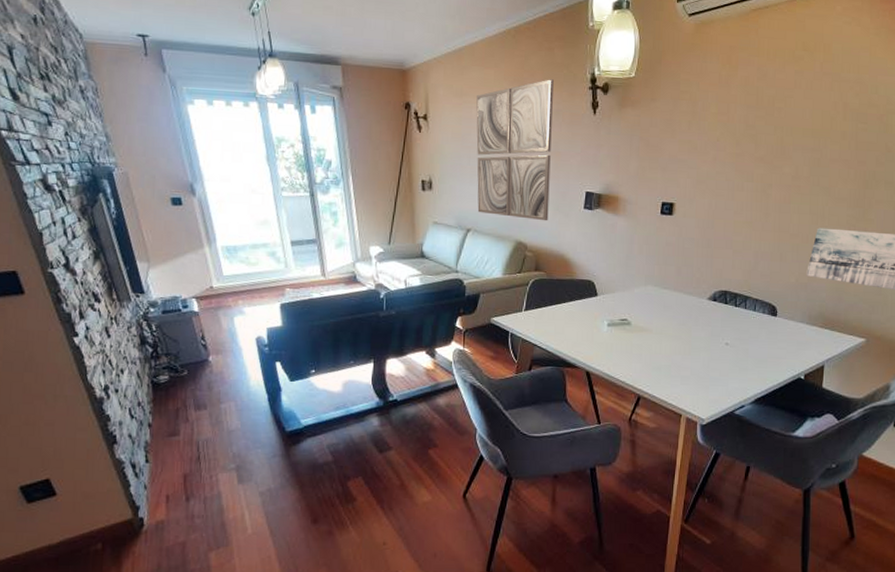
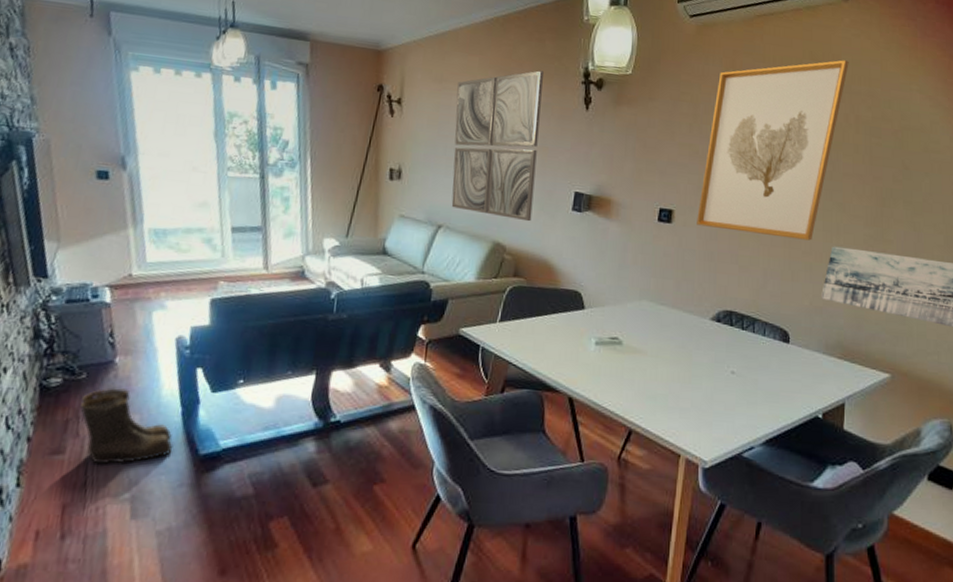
boots: none [186,381,264,443] -> present [80,388,173,465]
wall art: none [695,49,839,224] -> present [697,60,849,241]

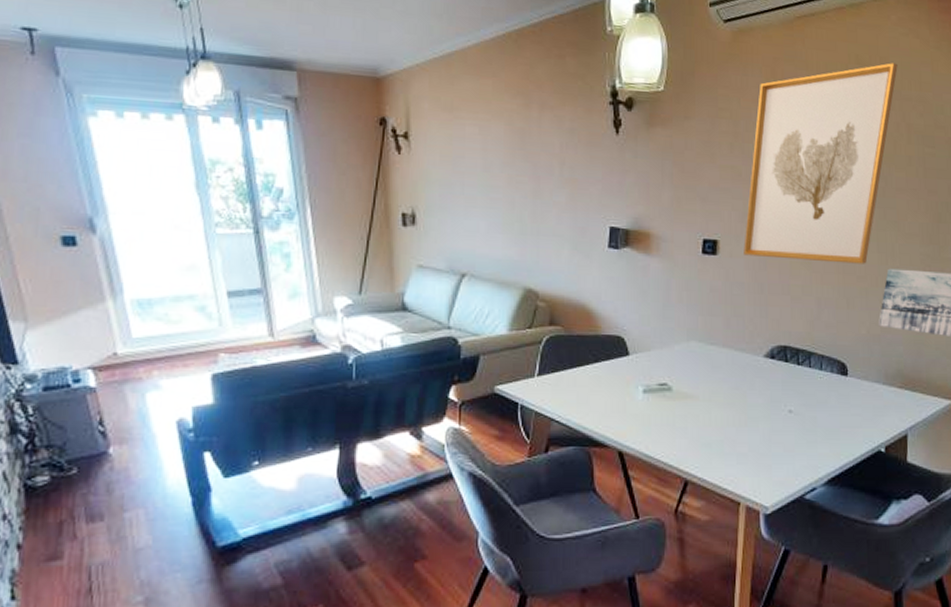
boots: present [80,388,173,465] -> none [75,482,187,567]
wall art: present [451,70,543,222] -> none [470,91,566,264]

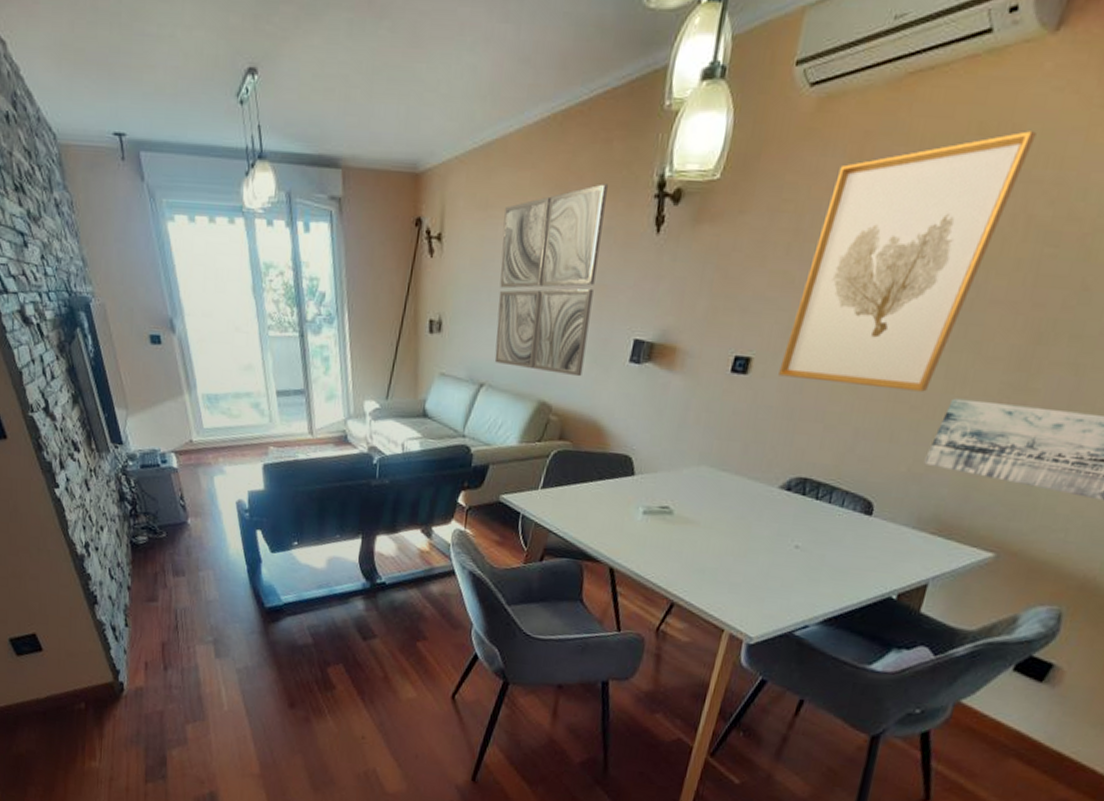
wall art: none [470,91,566,264] -> present [494,183,608,377]

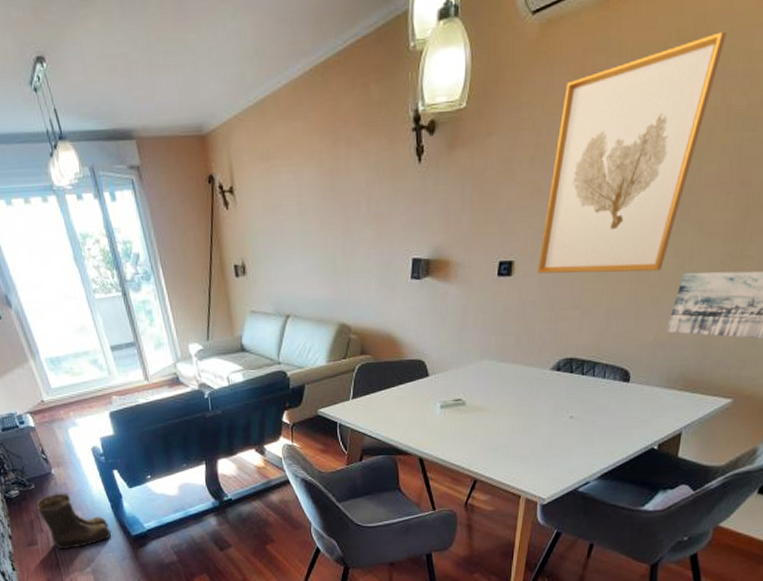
boots: none [165,546,243,612] -> present [37,493,112,550]
wall art: present [494,183,608,377] -> none [285,124,372,298]

